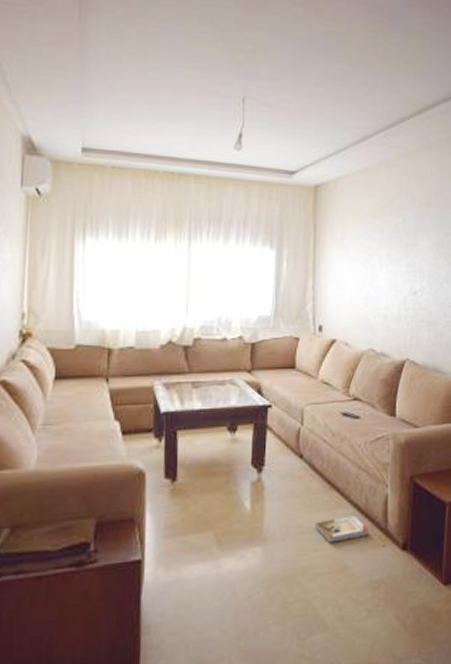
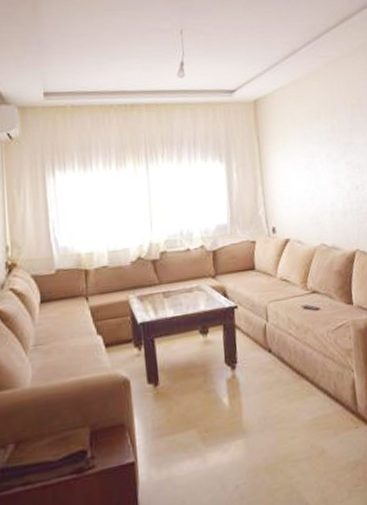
book: present [315,515,369,543] -> none [290,401,341,430]

